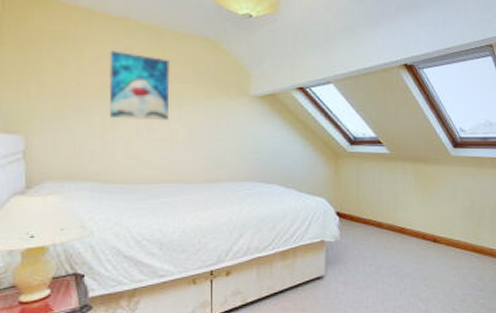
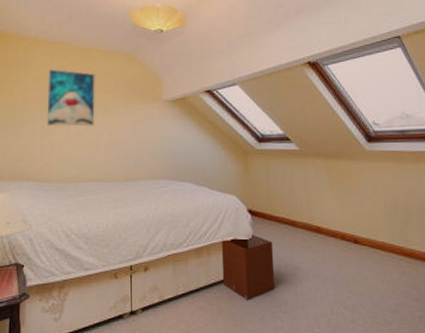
waste basket: none [308,234,359,299] -> present [221,233,275,301]

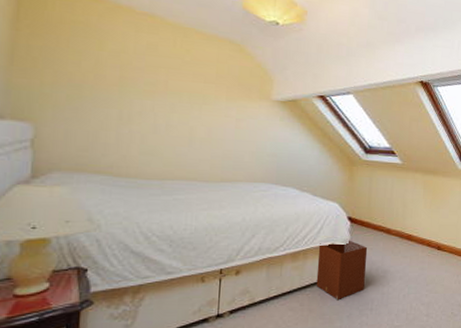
wall art: present [47,69,95,127] -> none [126,45,193,119]

